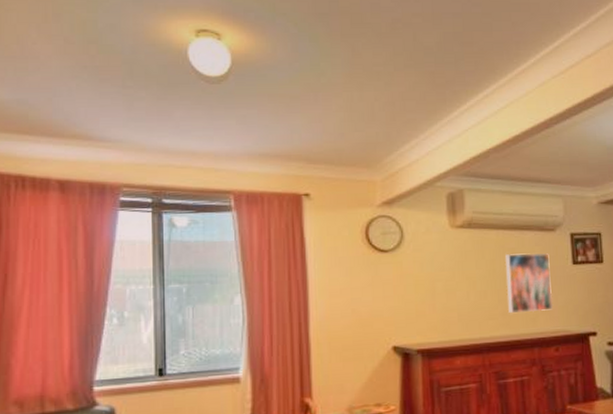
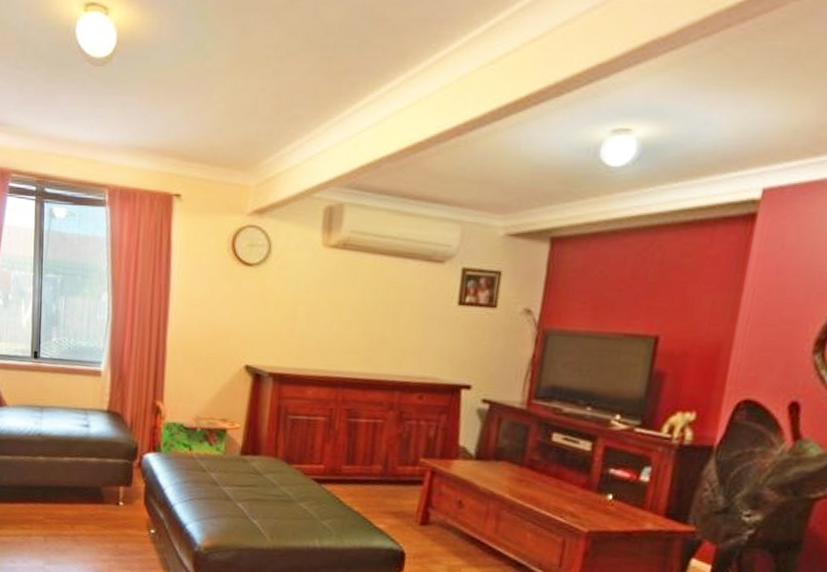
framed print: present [505,253,554,313] -> none [373,284,432,353]

